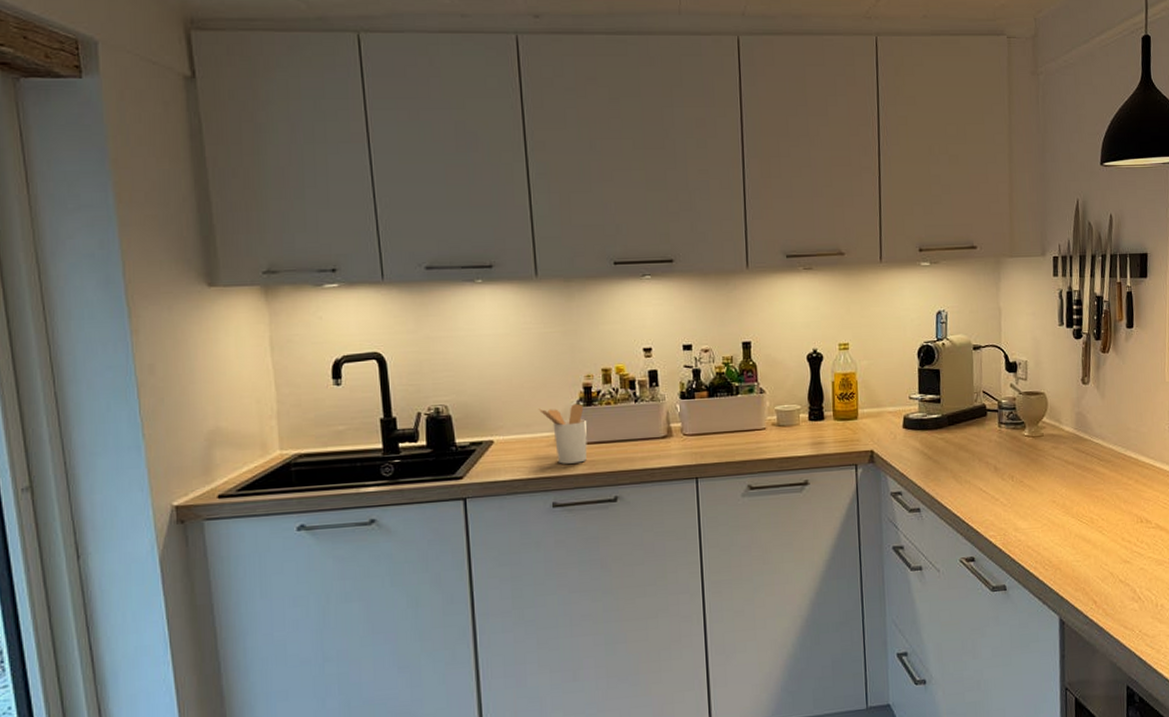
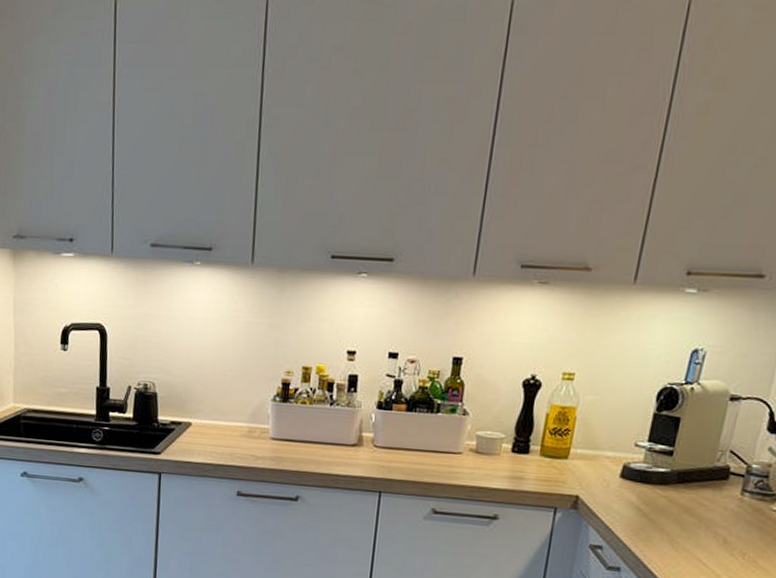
utensil holder: present [538,403,588,464] -> none [236,398,280,458]

